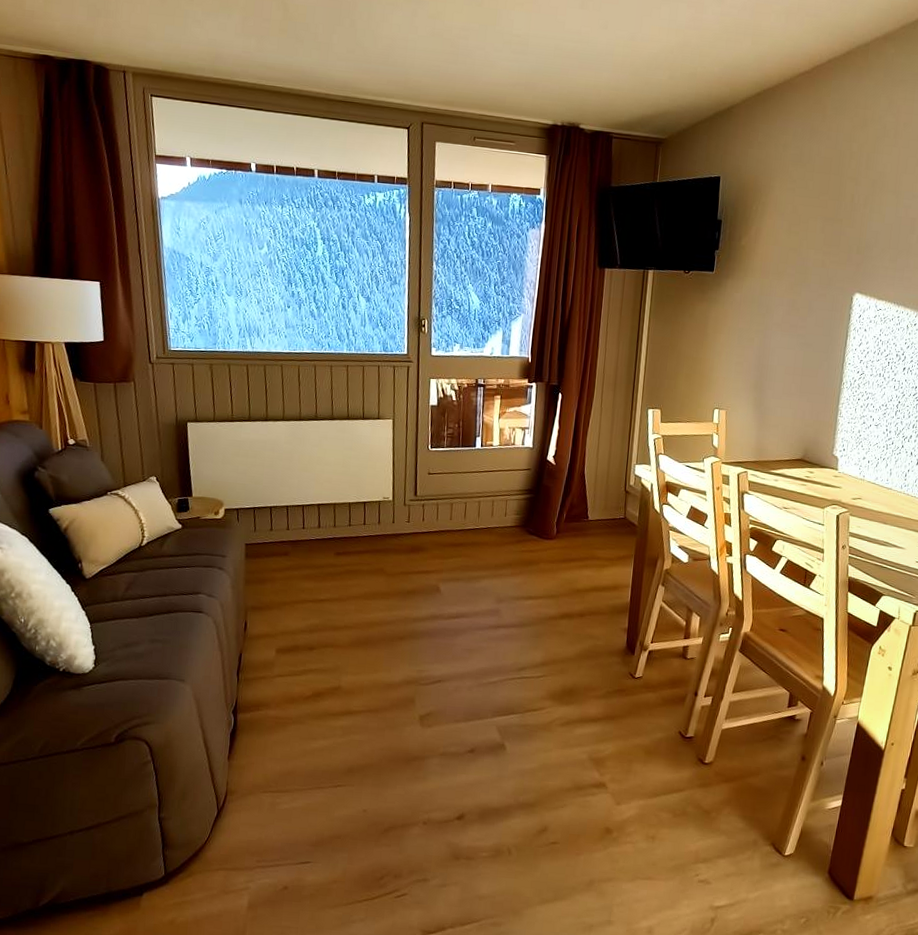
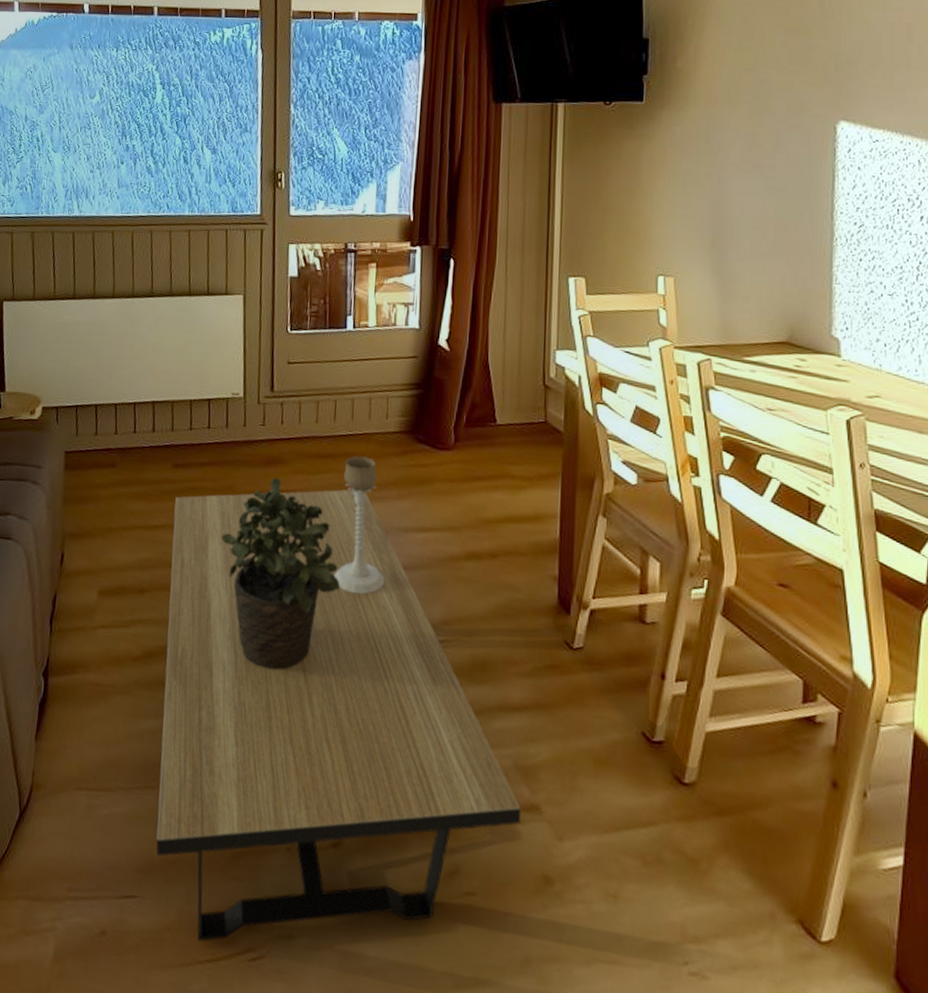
coffee table: none [325,569,593,888] -> present [156,489,522,942]
potted plant: none [374,562,466,702] -> present [221,477,340,671]
candle holder: none [461,544,501,646] -> present [333,455,385,595]

